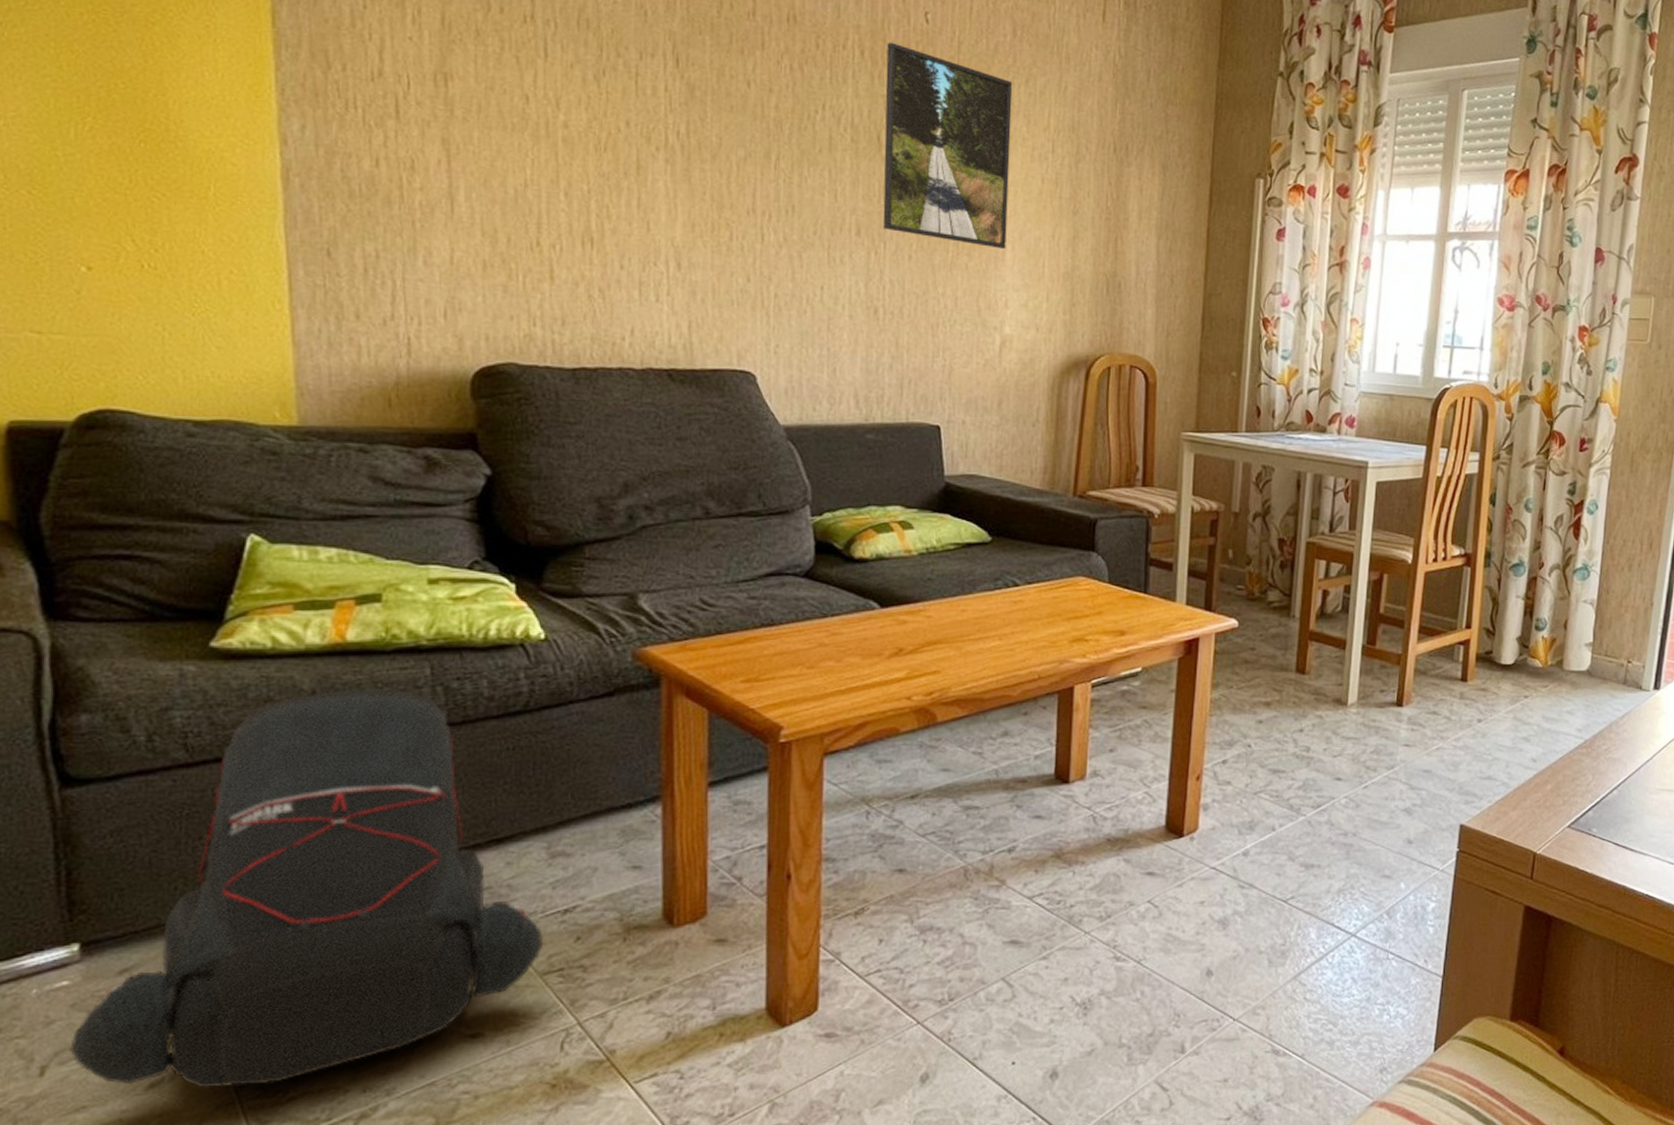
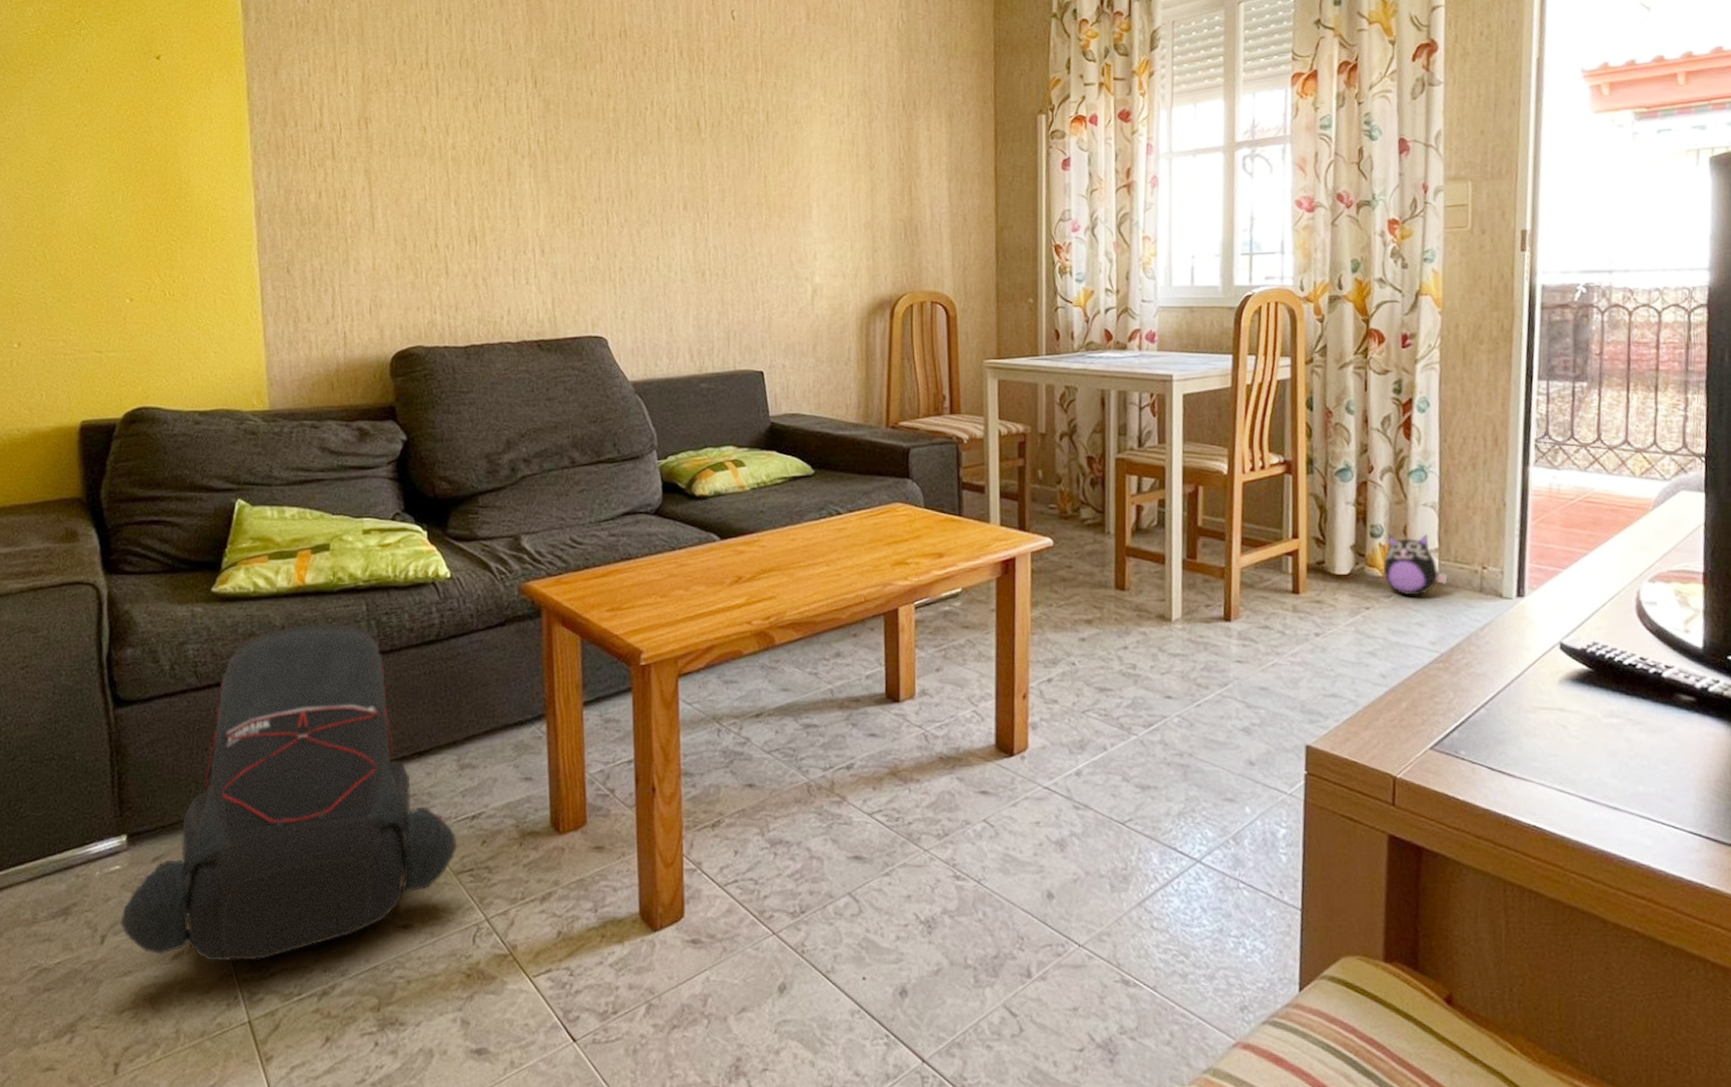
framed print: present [882,42,1013,250] -> none [701,40,812,208]
plush toy: none [1542,628,1598,686] -> present [1383,534,1448,596]

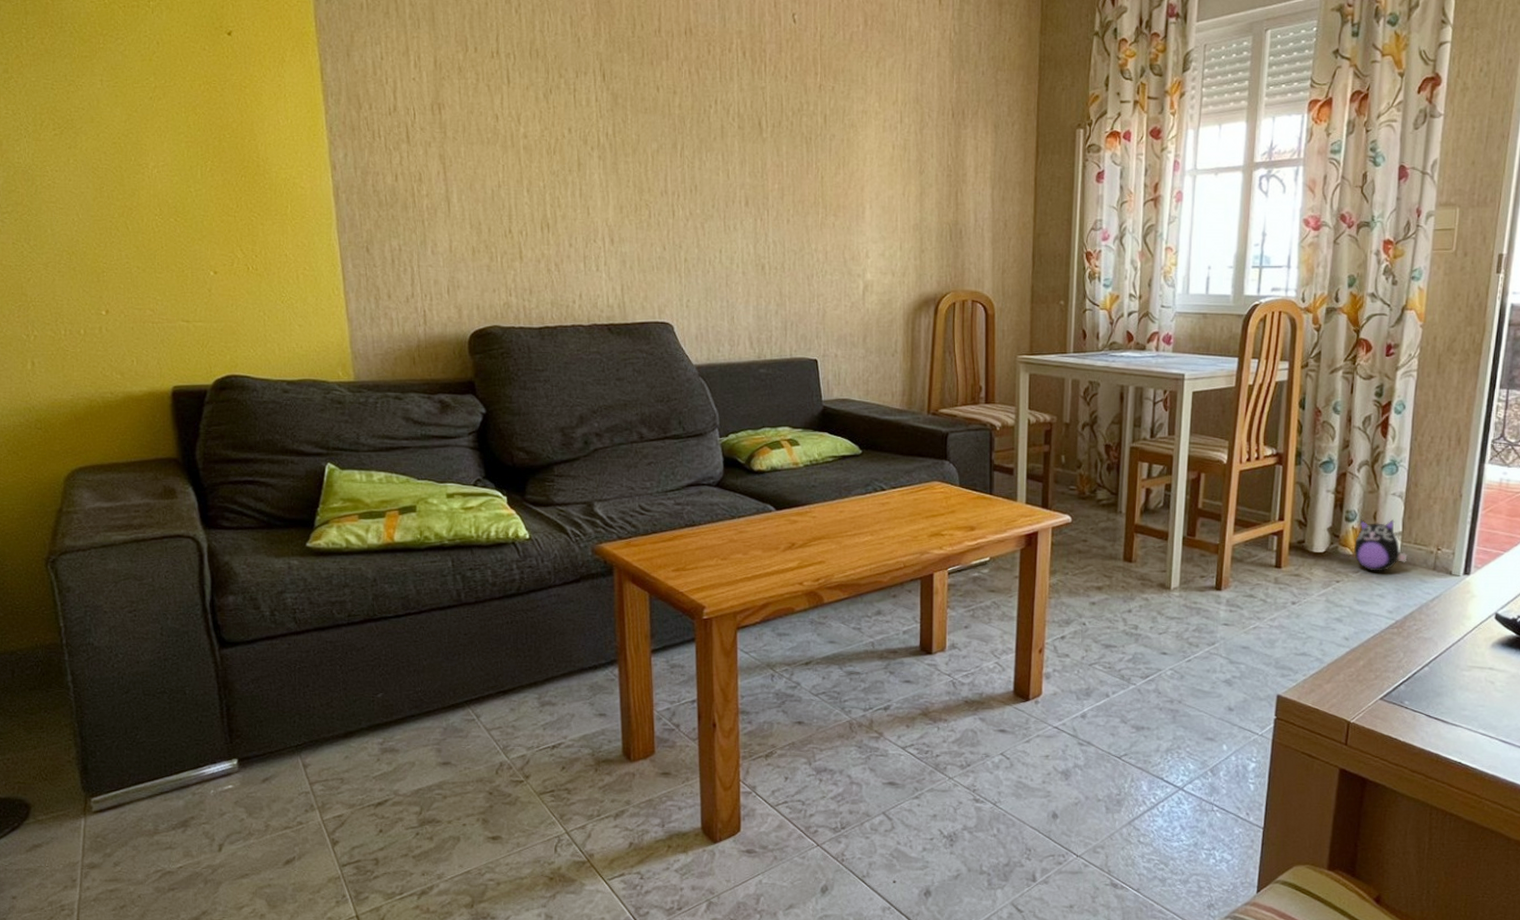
backpack: present [120,624,457,962] -> none [236,577,540,867]

